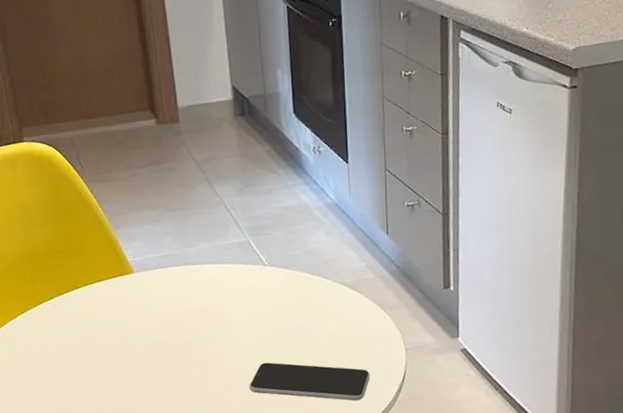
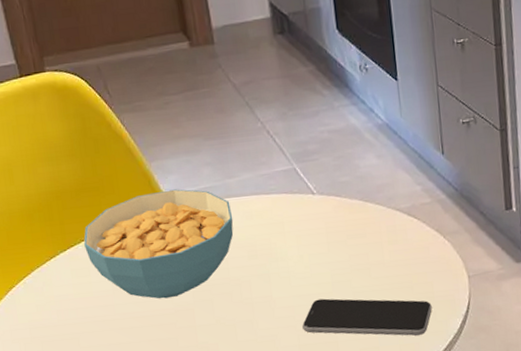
cereal bowl: none [52,255,190,355] -> present [84,189,234,299]

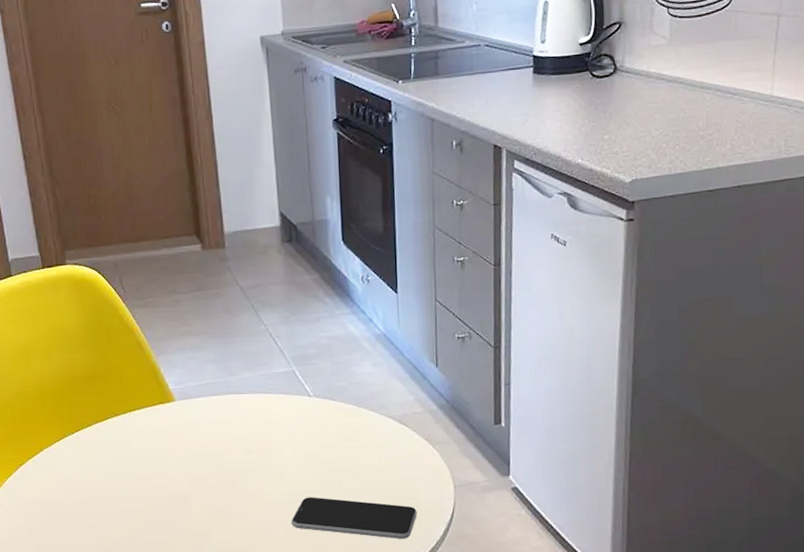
cereal bowl: present [84,189,234,299] -> none [91,383,232,486]

